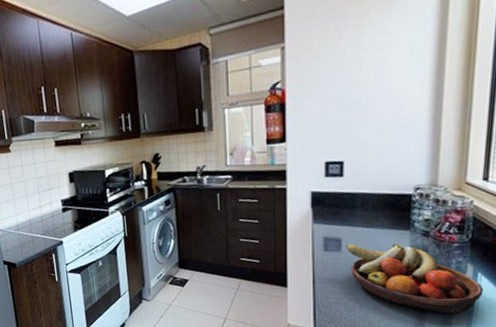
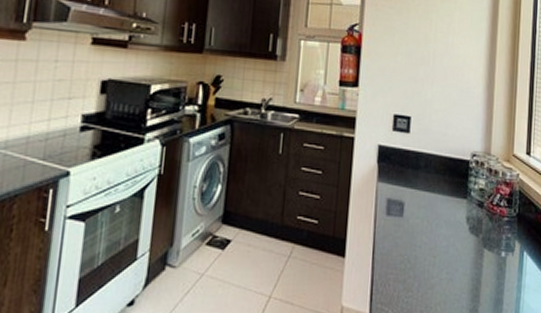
fruit bowl: present [345,243,484,314] -> none [407,209,529,298]

